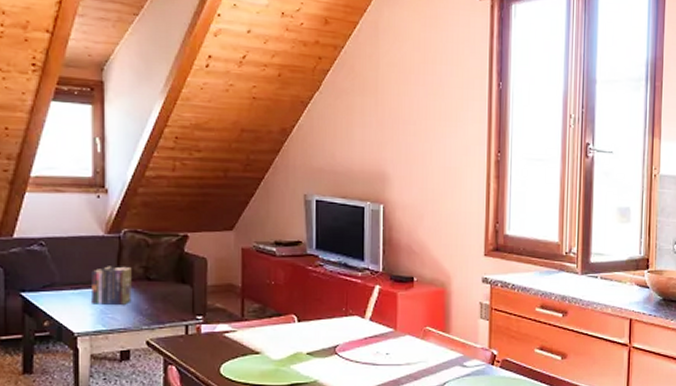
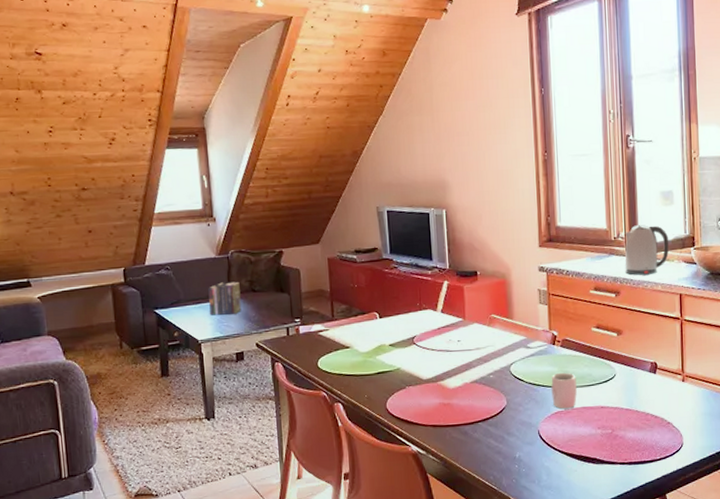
kettle: none [575,240,623,296] -> present [624,224,669,275]

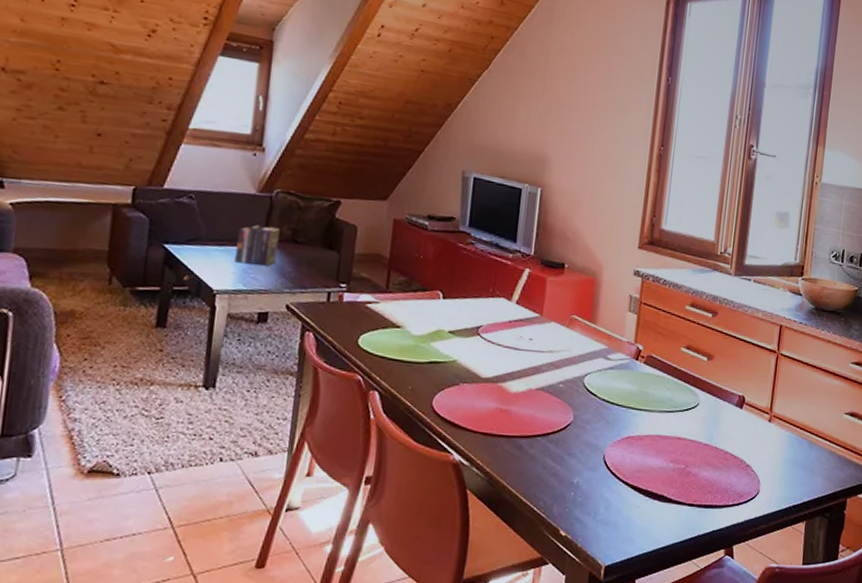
mug: present [551,372,577,409] -> none [625,392,656,435]
kettle: present [624,224,669,275] -> none [726,242,778,299]

